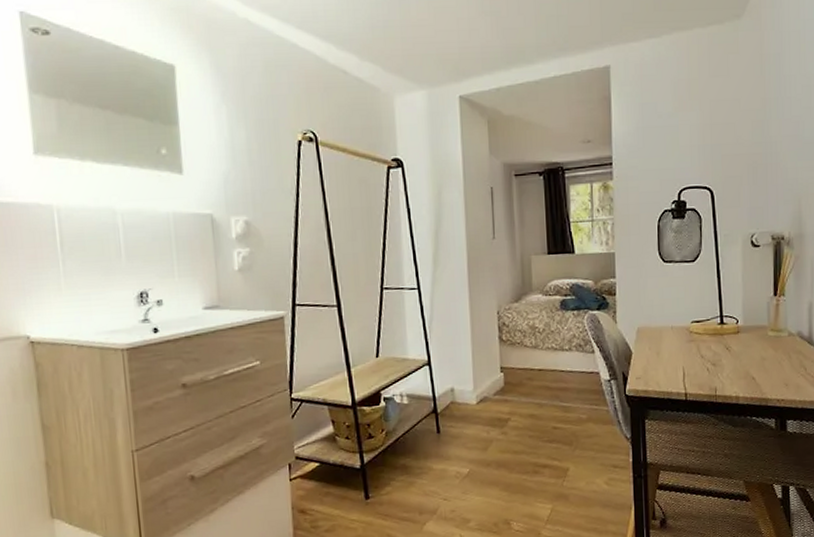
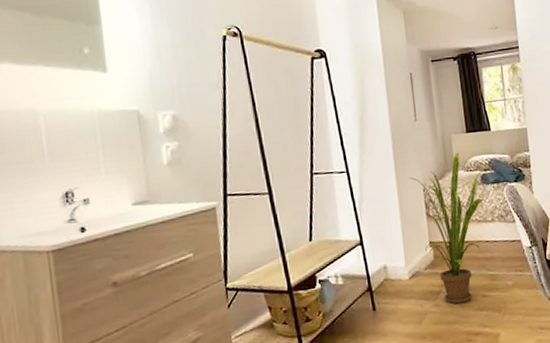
house plant: none [482,275,564,434] -> present [408,152,484,304]

